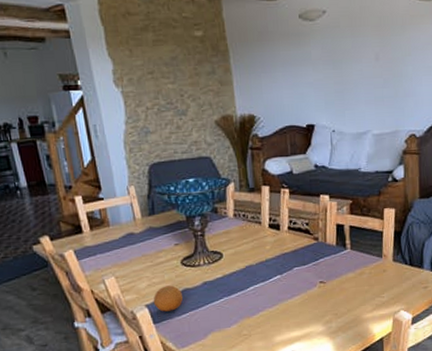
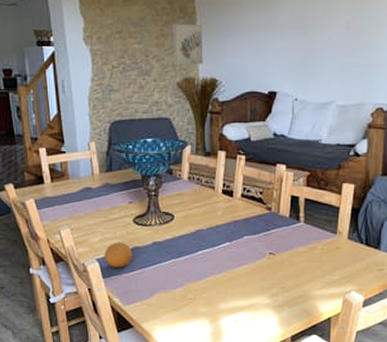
wall art: none [205,61,240,104] -> present [172,23,203,65]

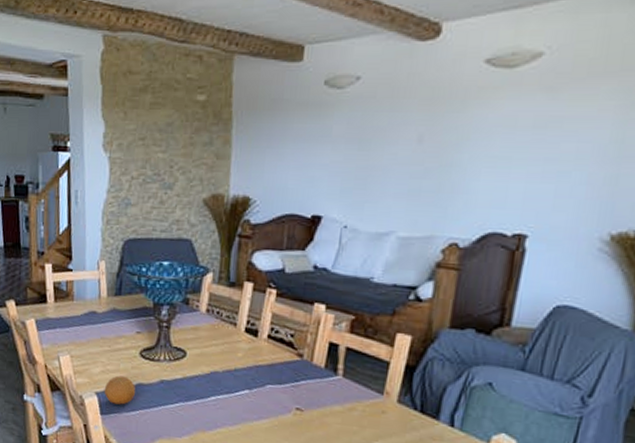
wall art: present [172,23,203,65] -> none [201,130,238,180]

